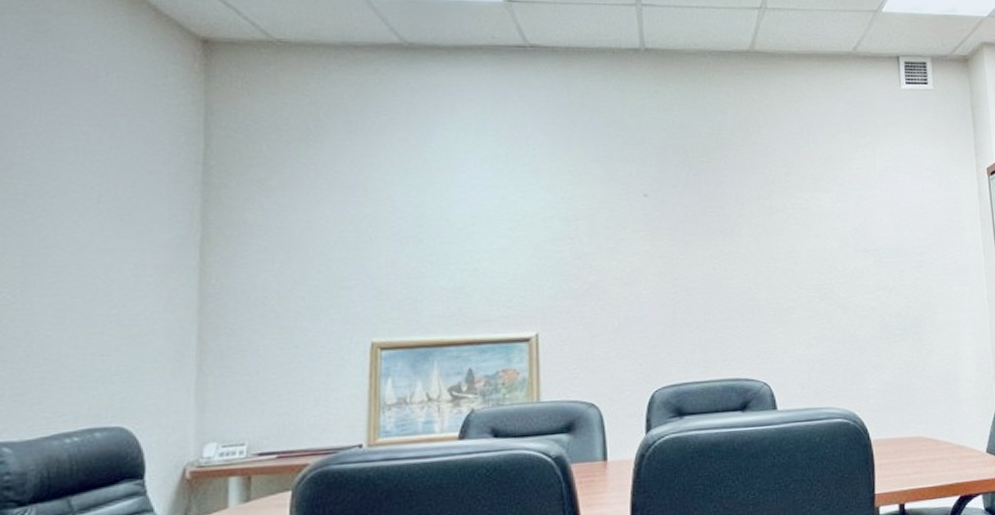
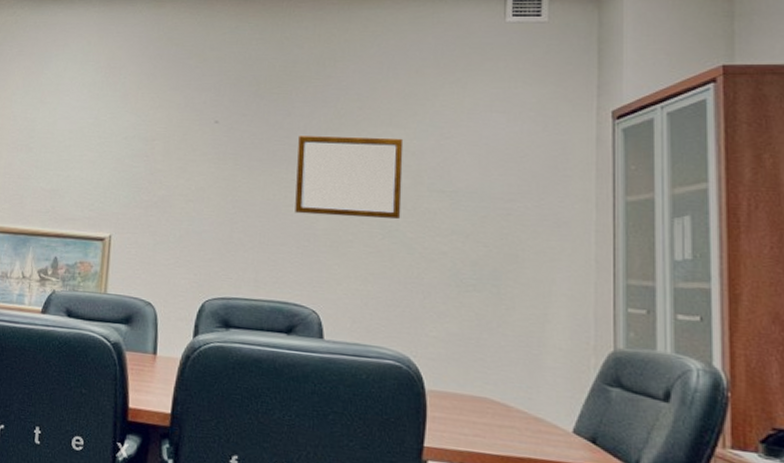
writing board: none [732,202,834,286] -> present [295,136,404,220]

